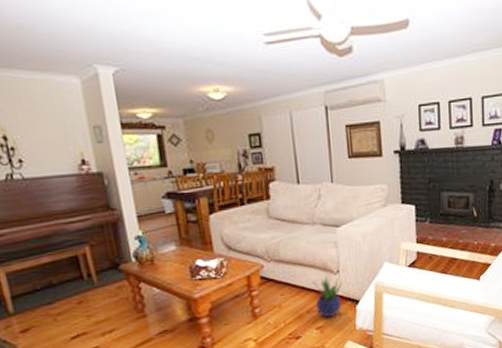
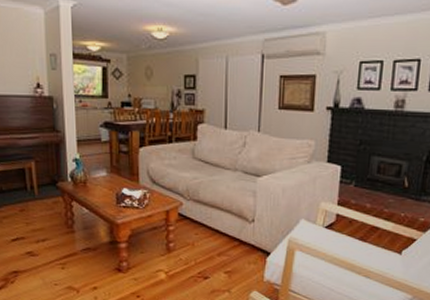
potted plant: present [311,274,342,317] -> none [226,222,256,263]

